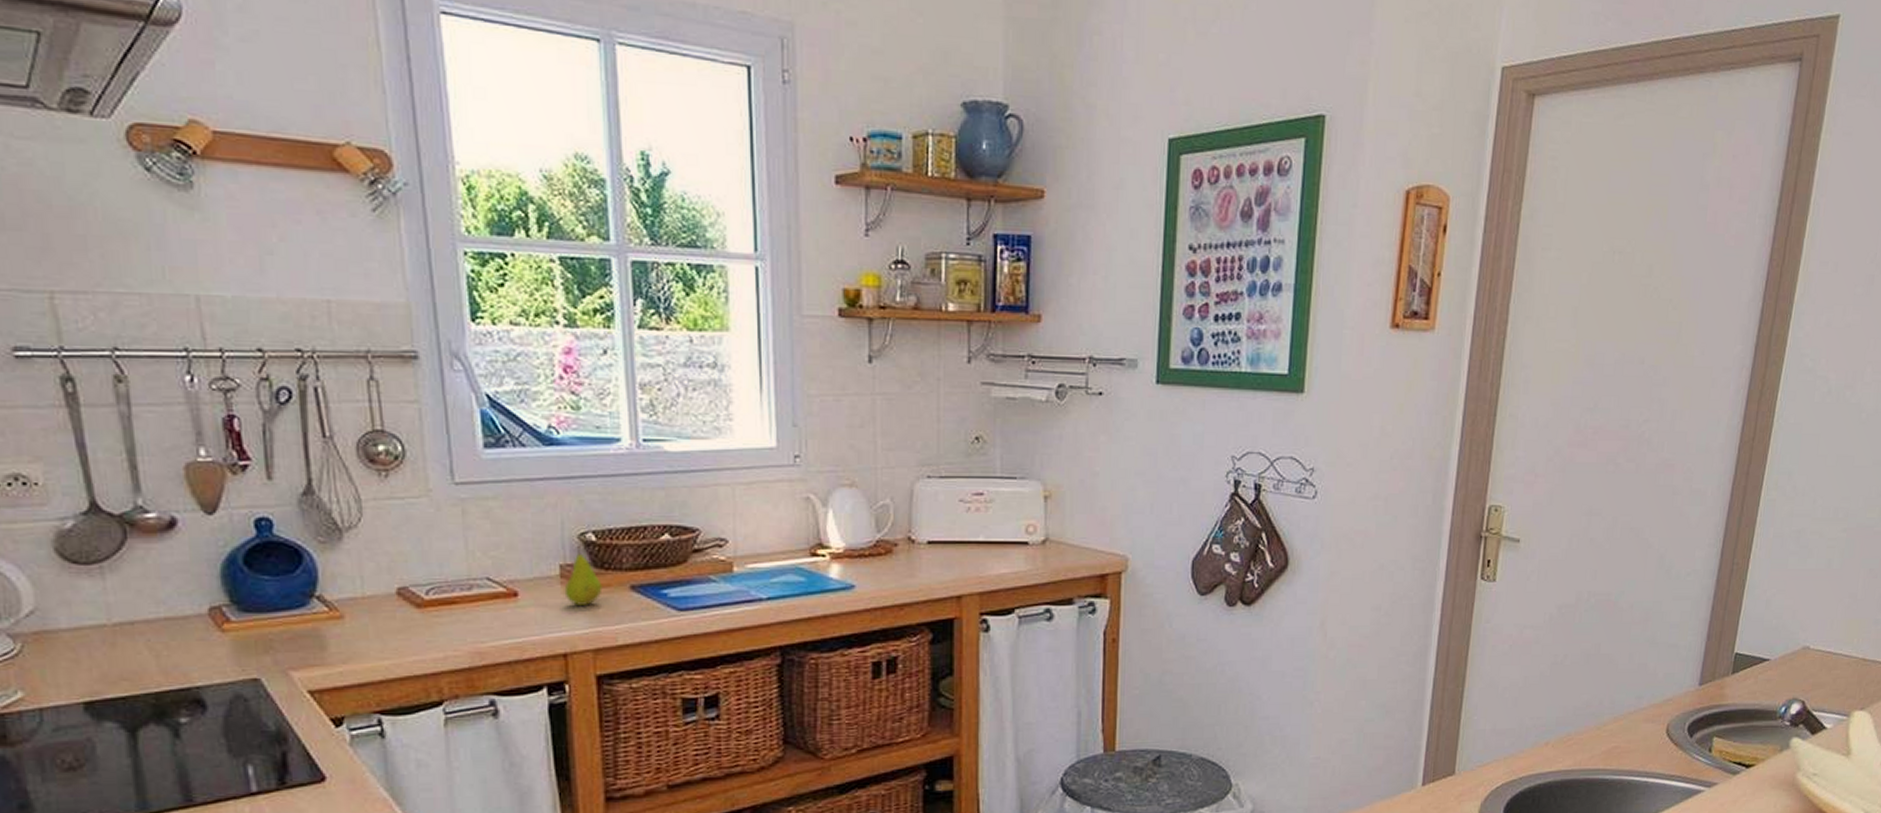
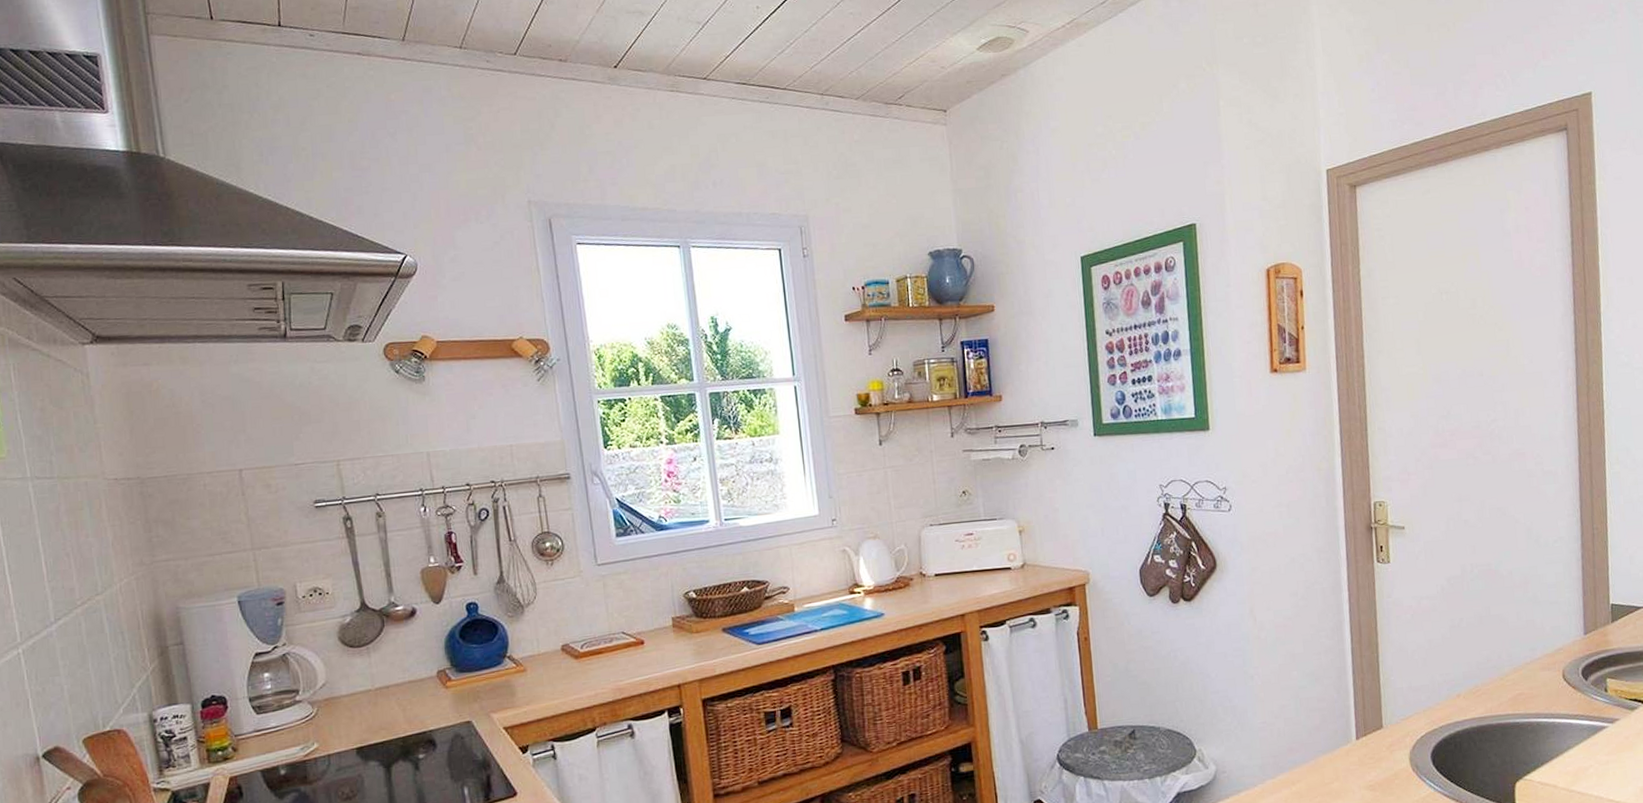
fruit: present [564,547,603,605] -> none [676,603,703,647]

